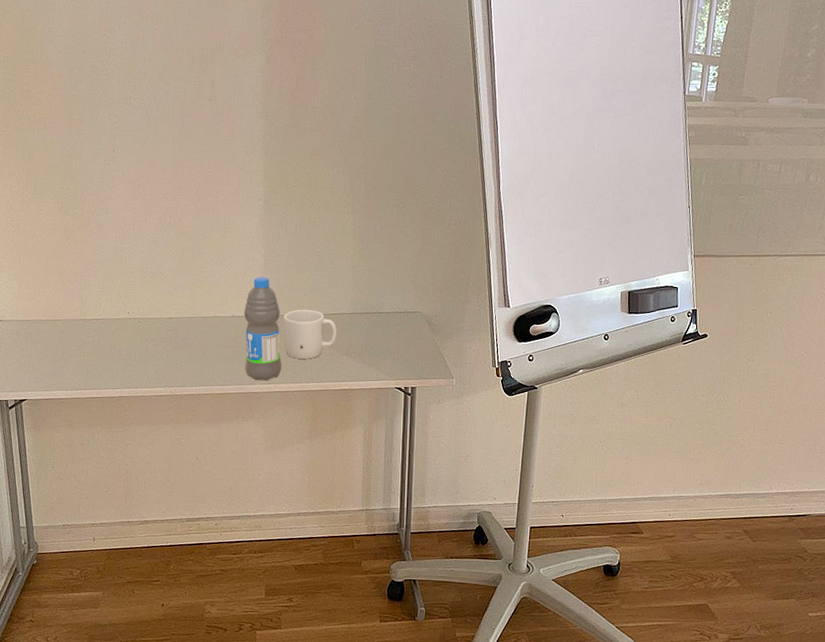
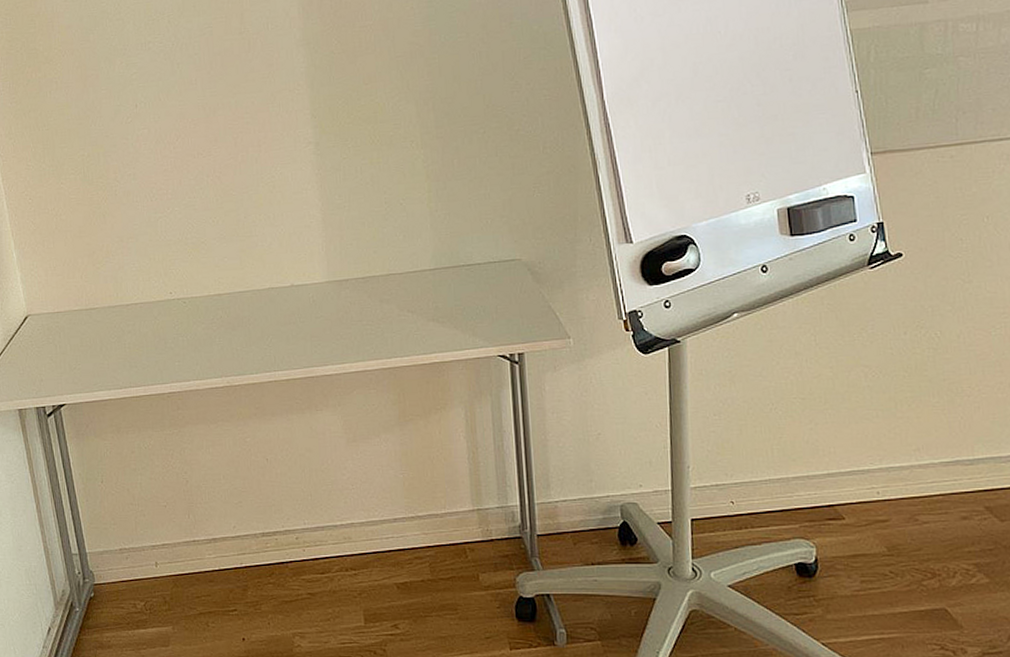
water bottle: present [243,276,282,380] -> none [304,234,357,361]
mug: present [283,309,338,359] -> none [352,269,420,330]

